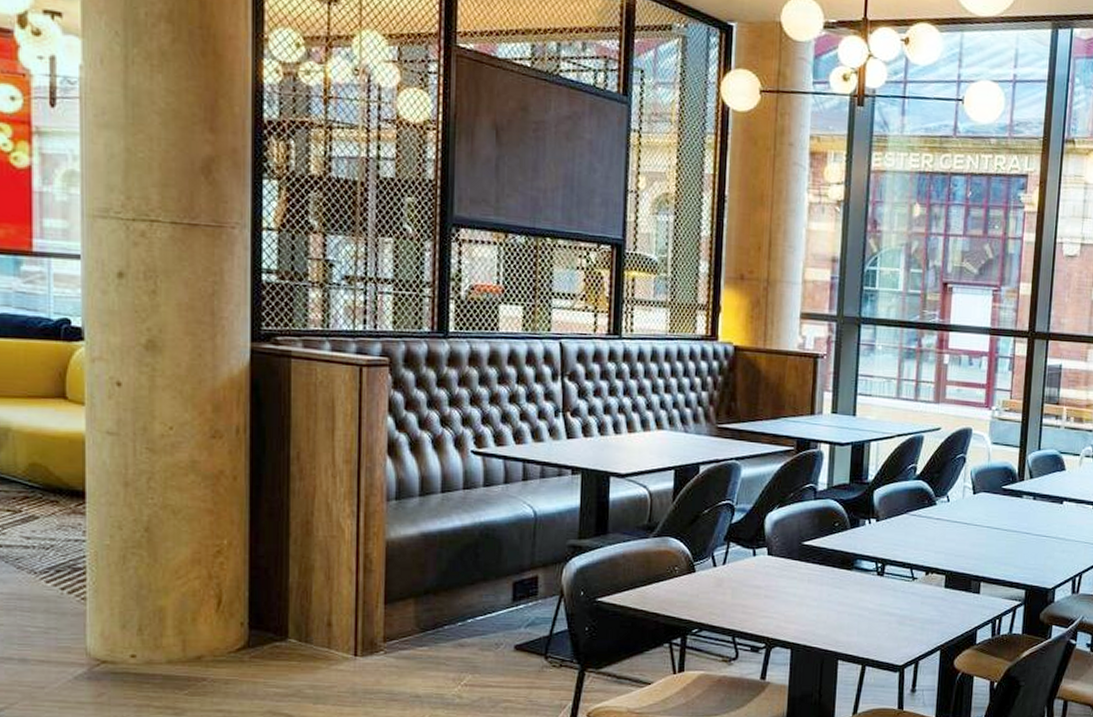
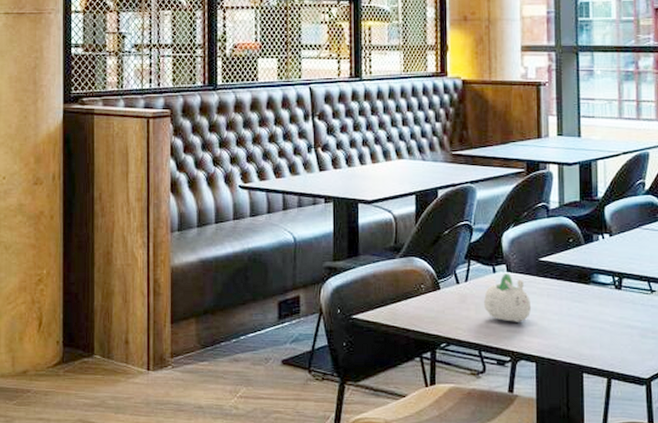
succulent planter: none [741,557,791,608] -> present [484,273,532,322]

